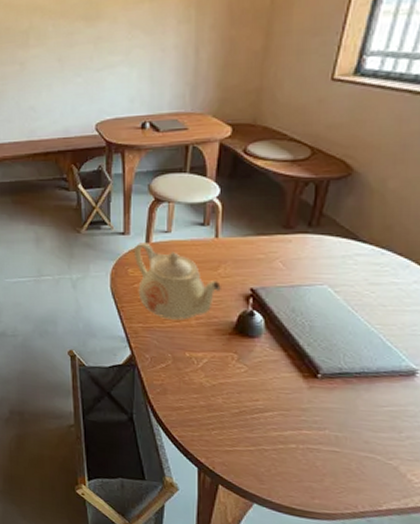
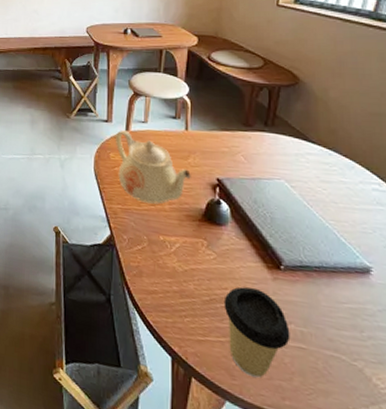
coffee cup: none [254,397,324,481] -> present [223,287,290,378]

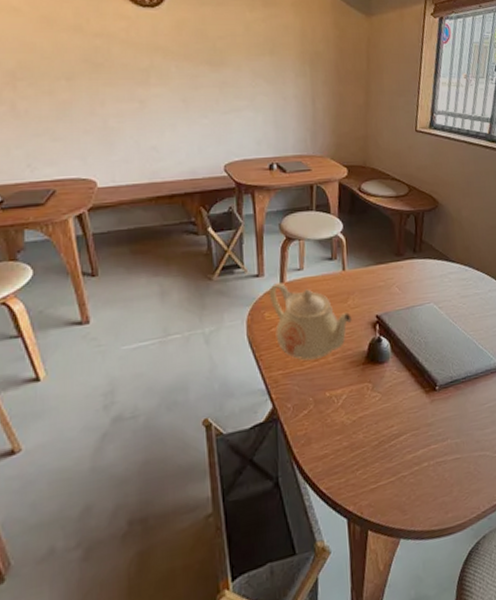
coffee cup: present [223,287,290,378] -> none [391,416,448,505]

